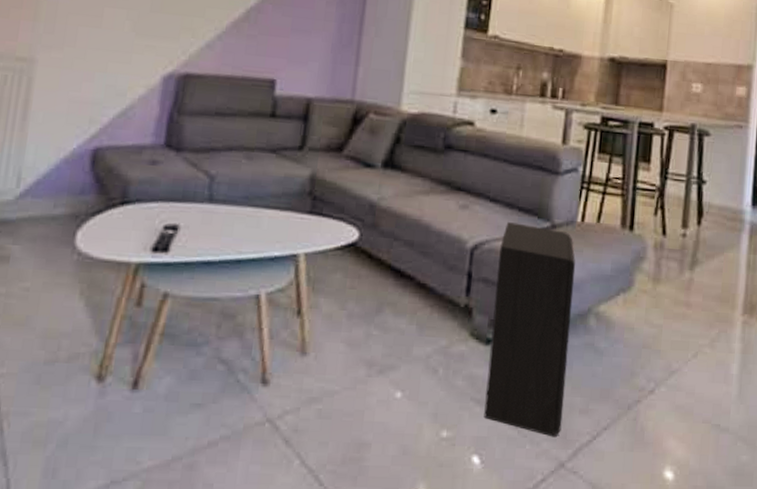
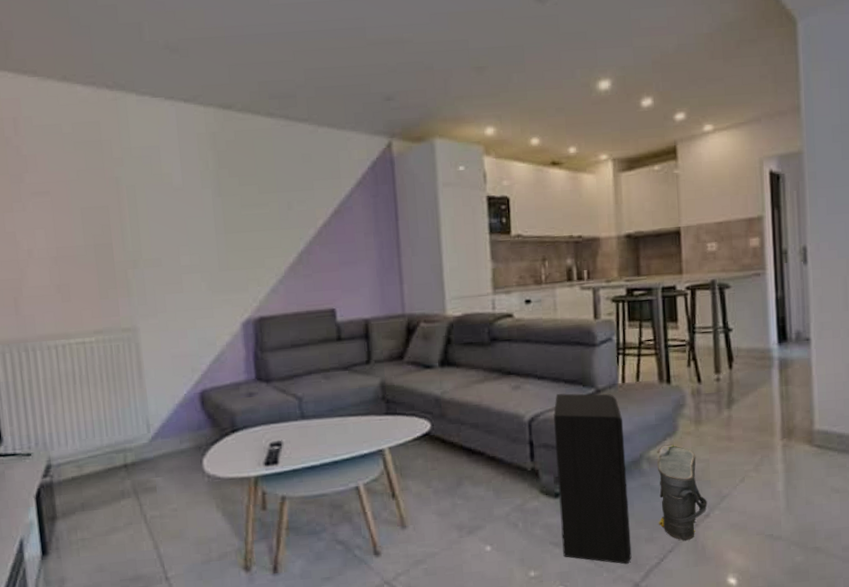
bag: none [596,301,654,419] -> present [657,444,708,541]

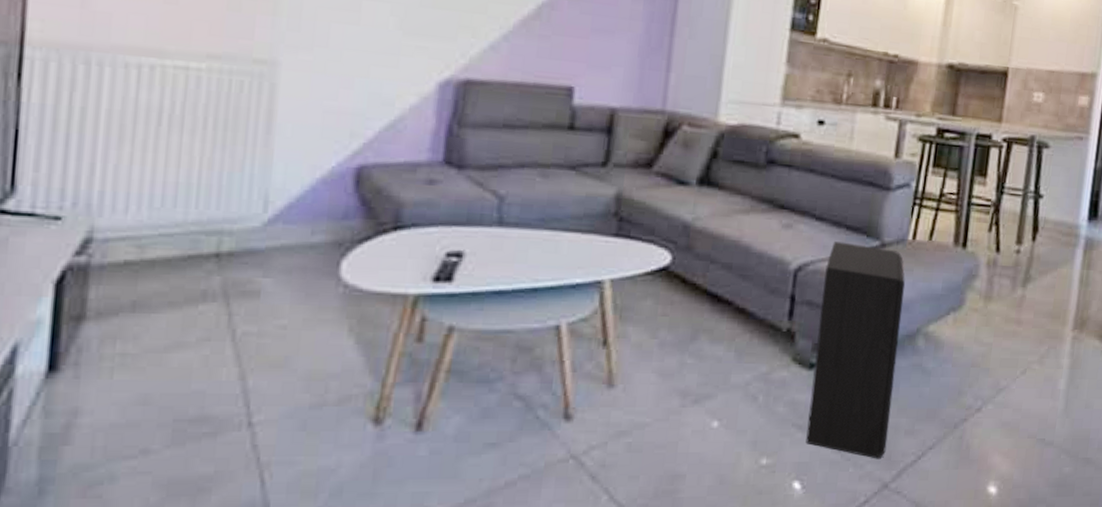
bag: present [657,444,708,541] -> none [923,320,982,438]

